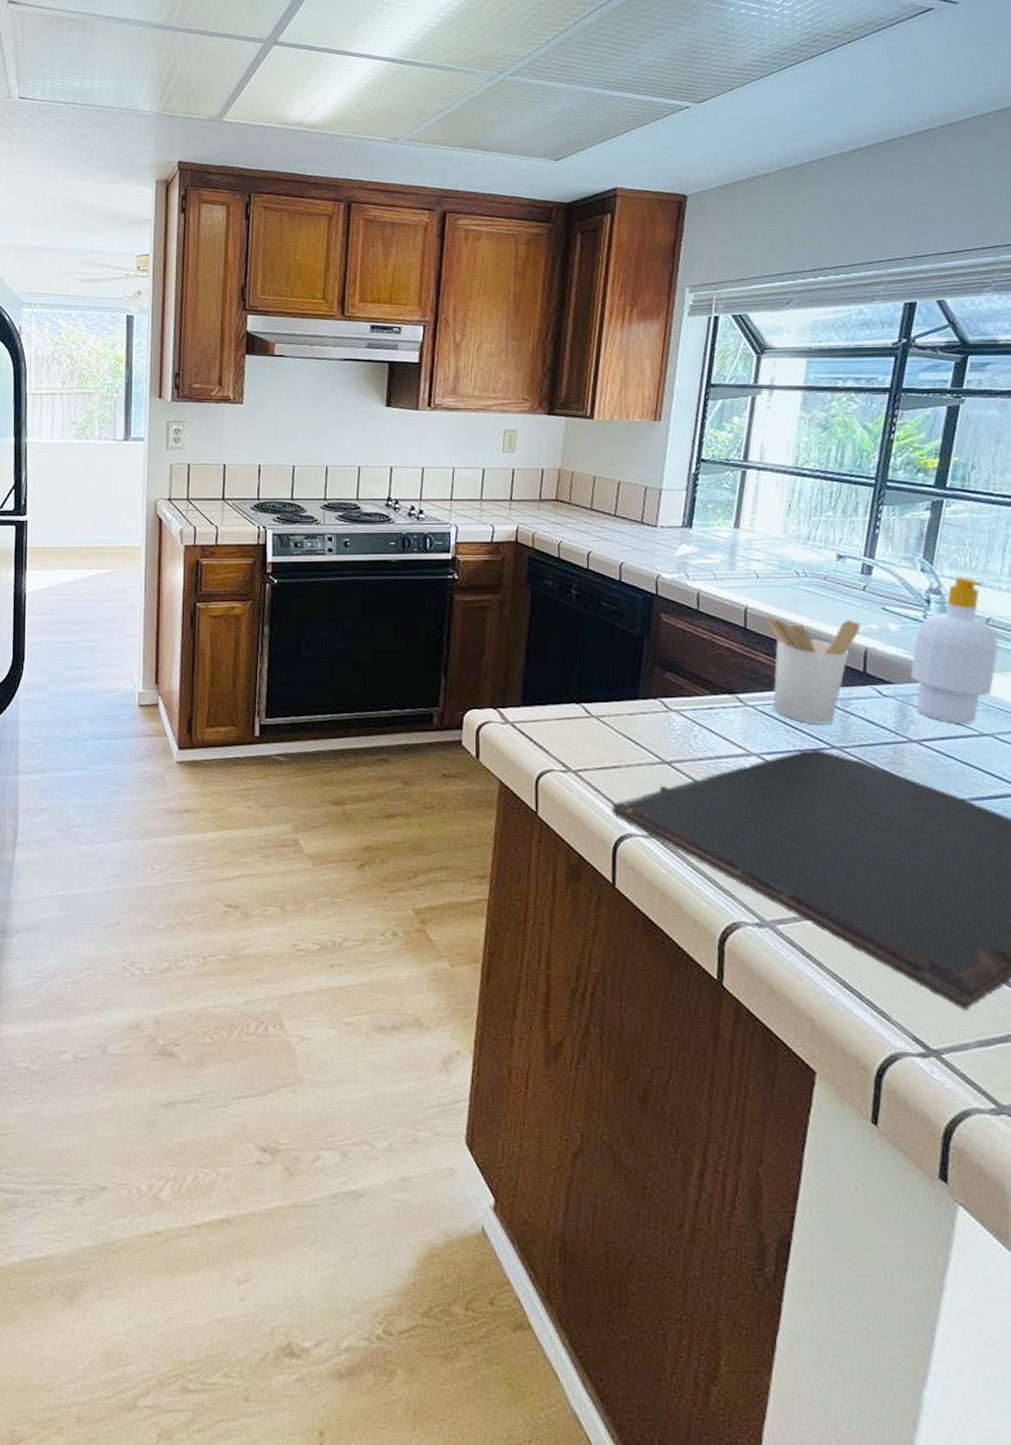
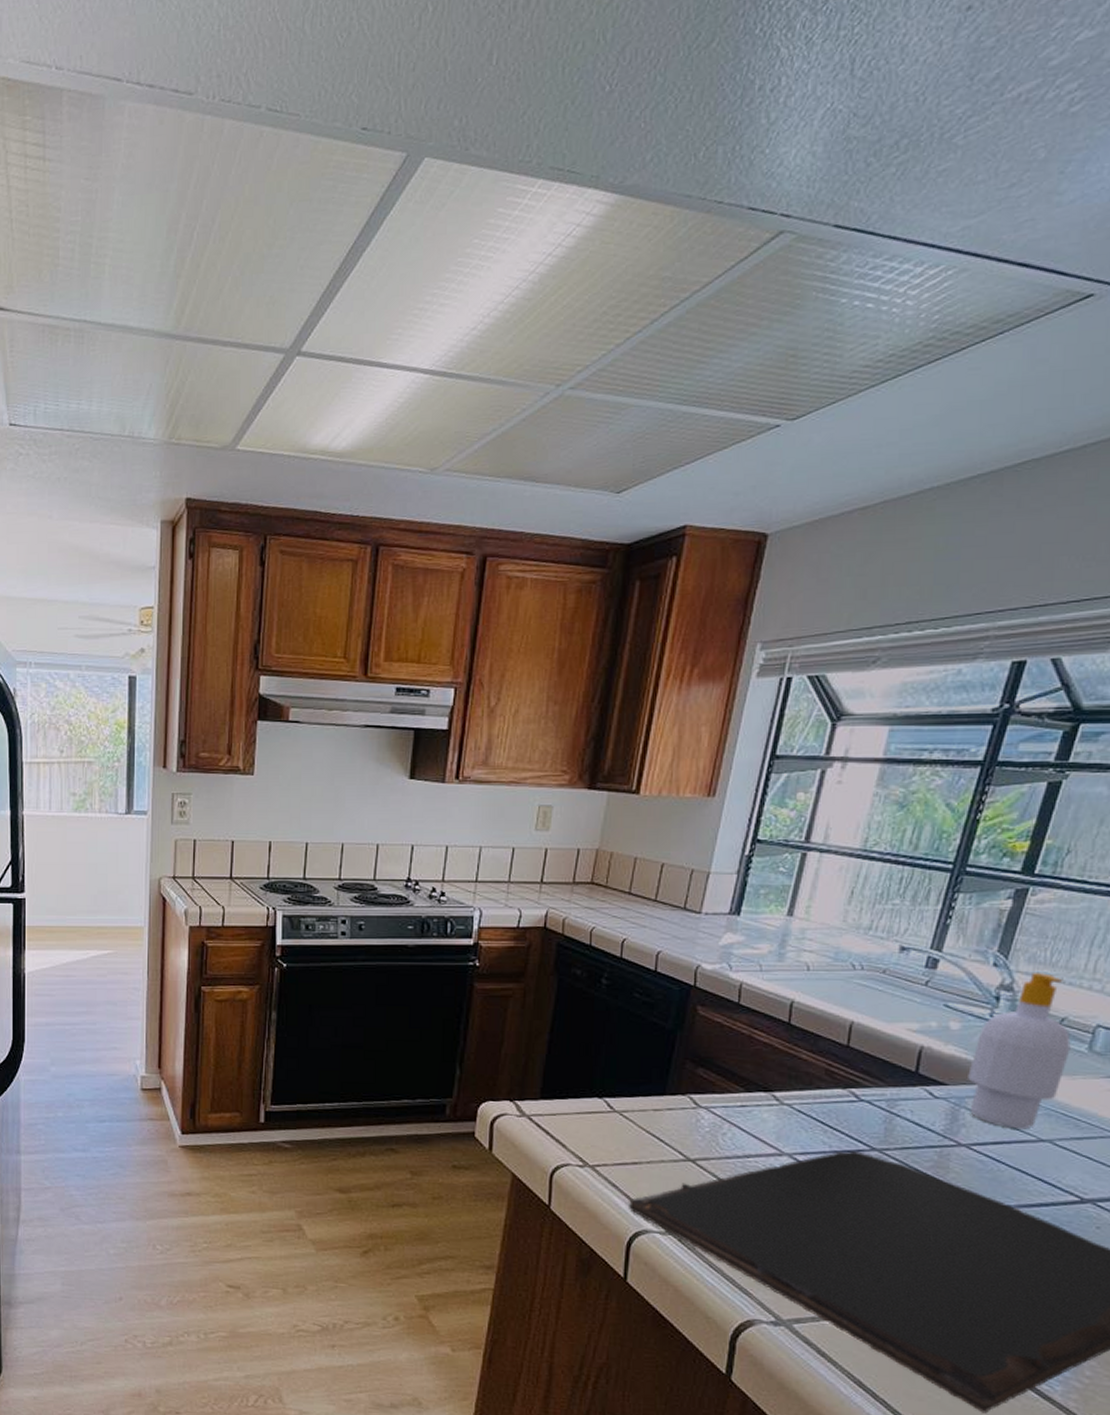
utensil holder: present [765,614,861,726] -> none [813,1009,918,1127]

